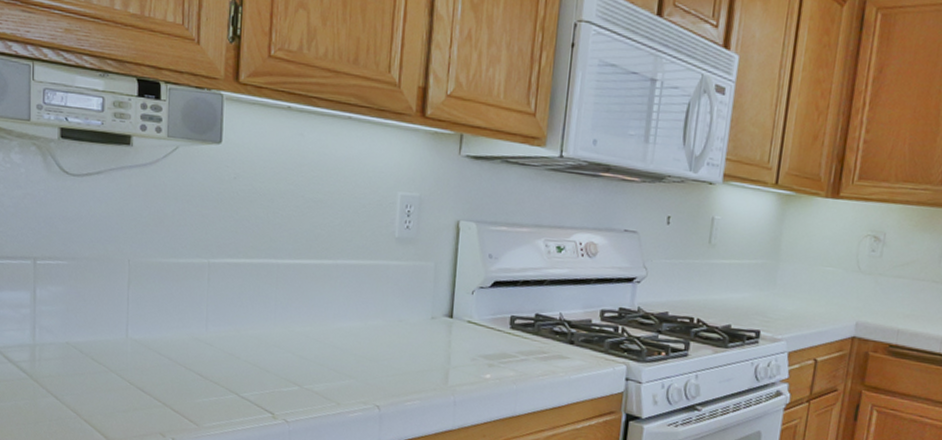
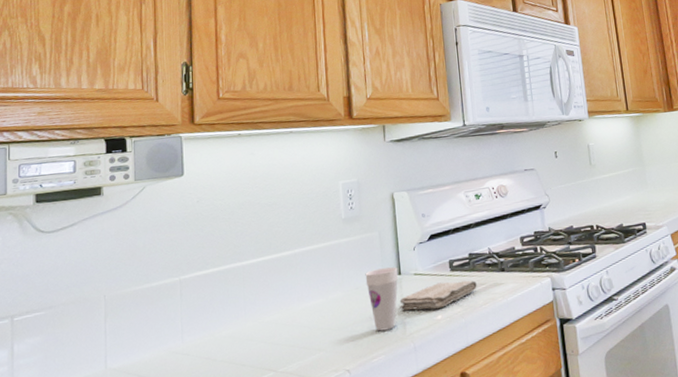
cup: none [411,304,450,376] -> present [365,267,399,332]
washcloth: none [445,338,538,367] -> present [399,280,477,310]

